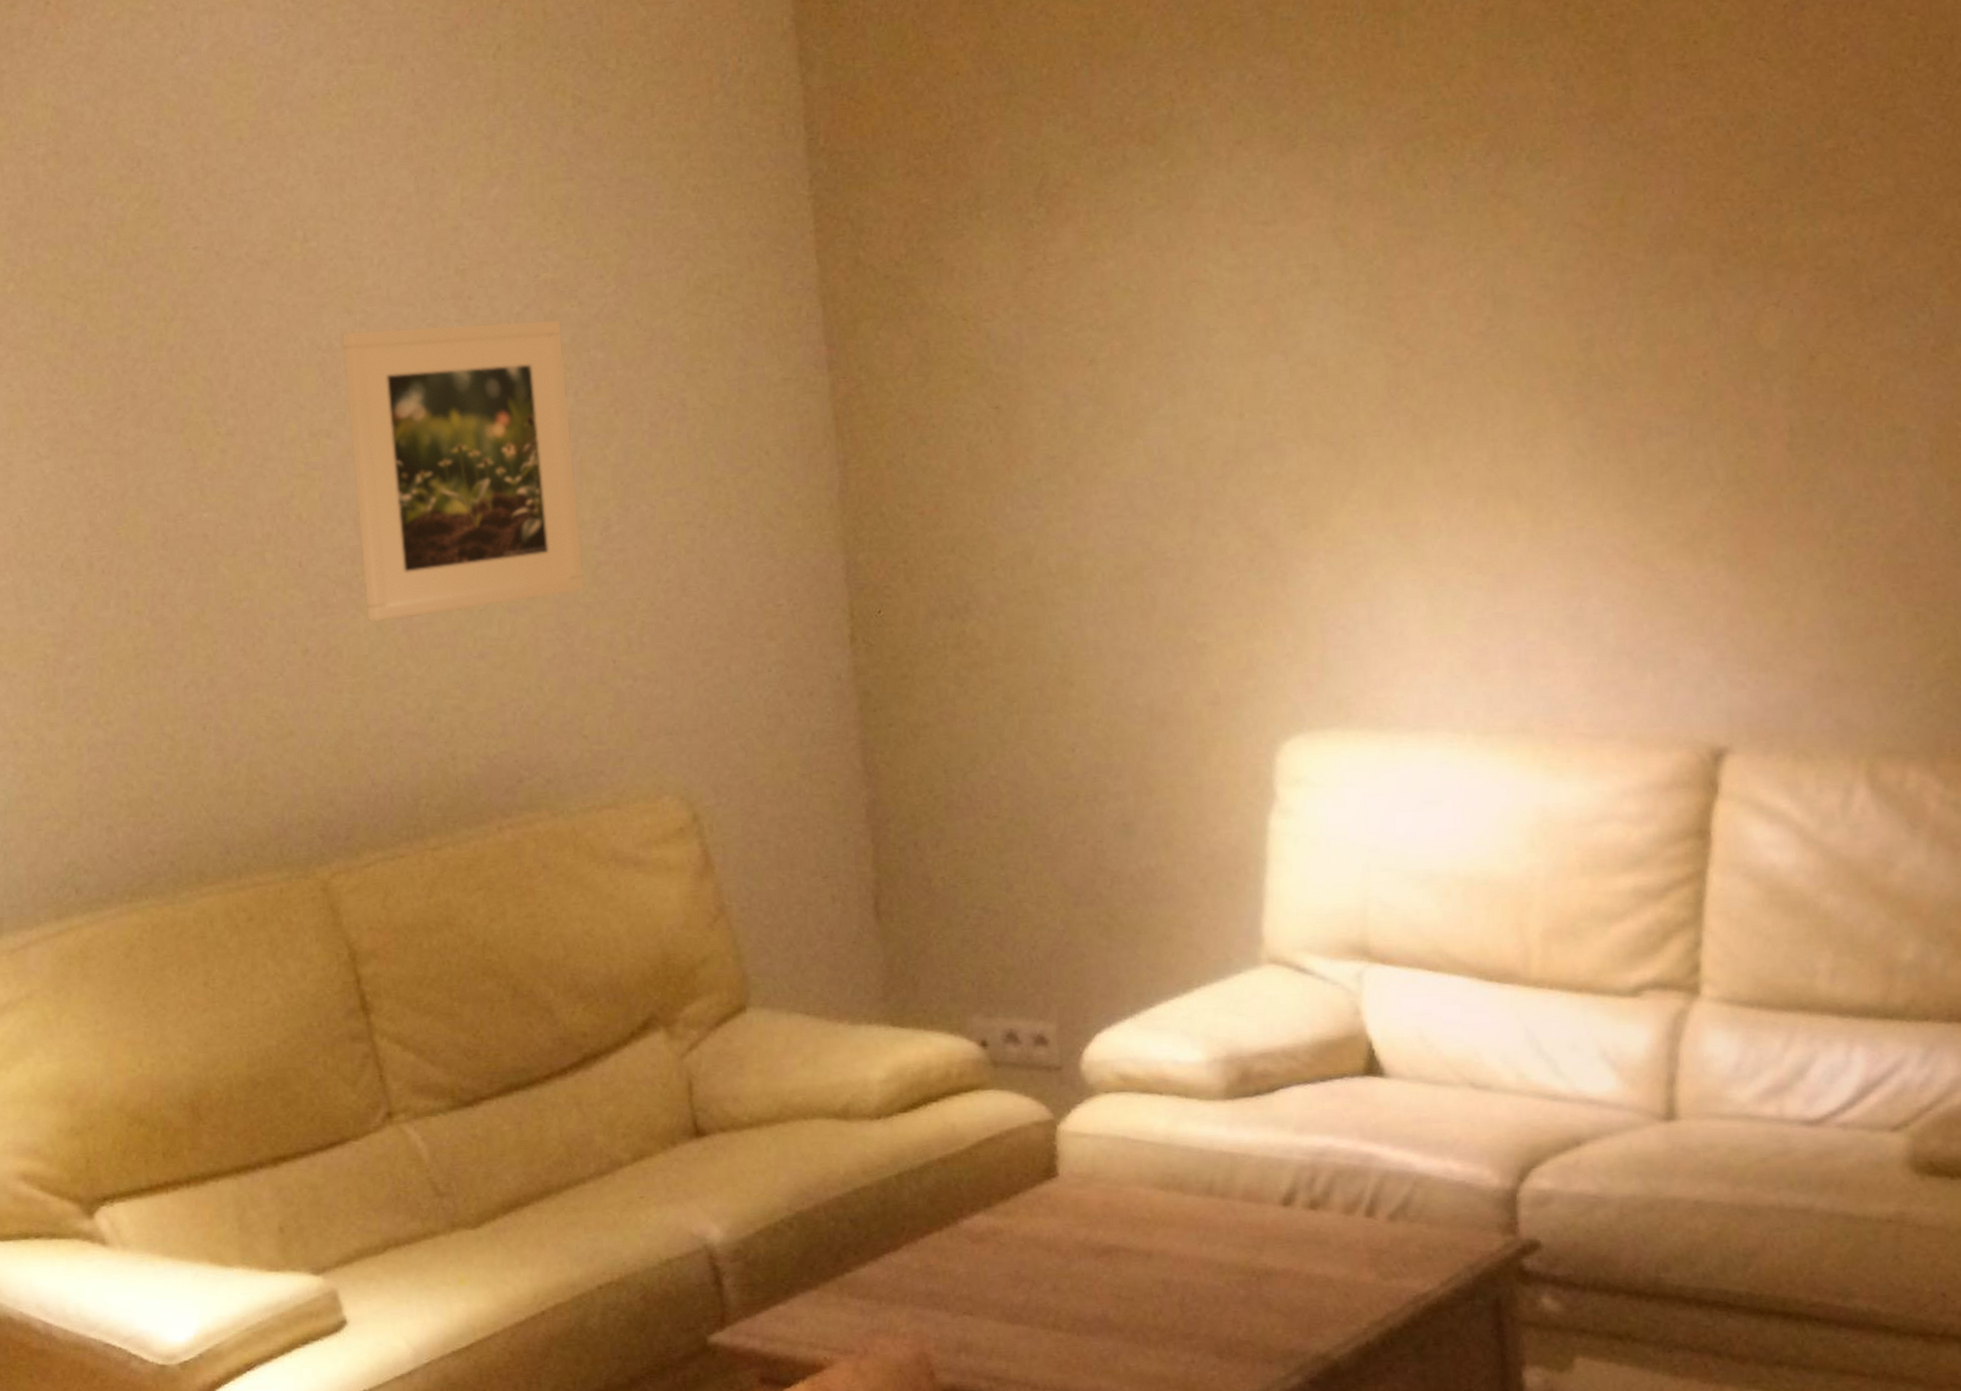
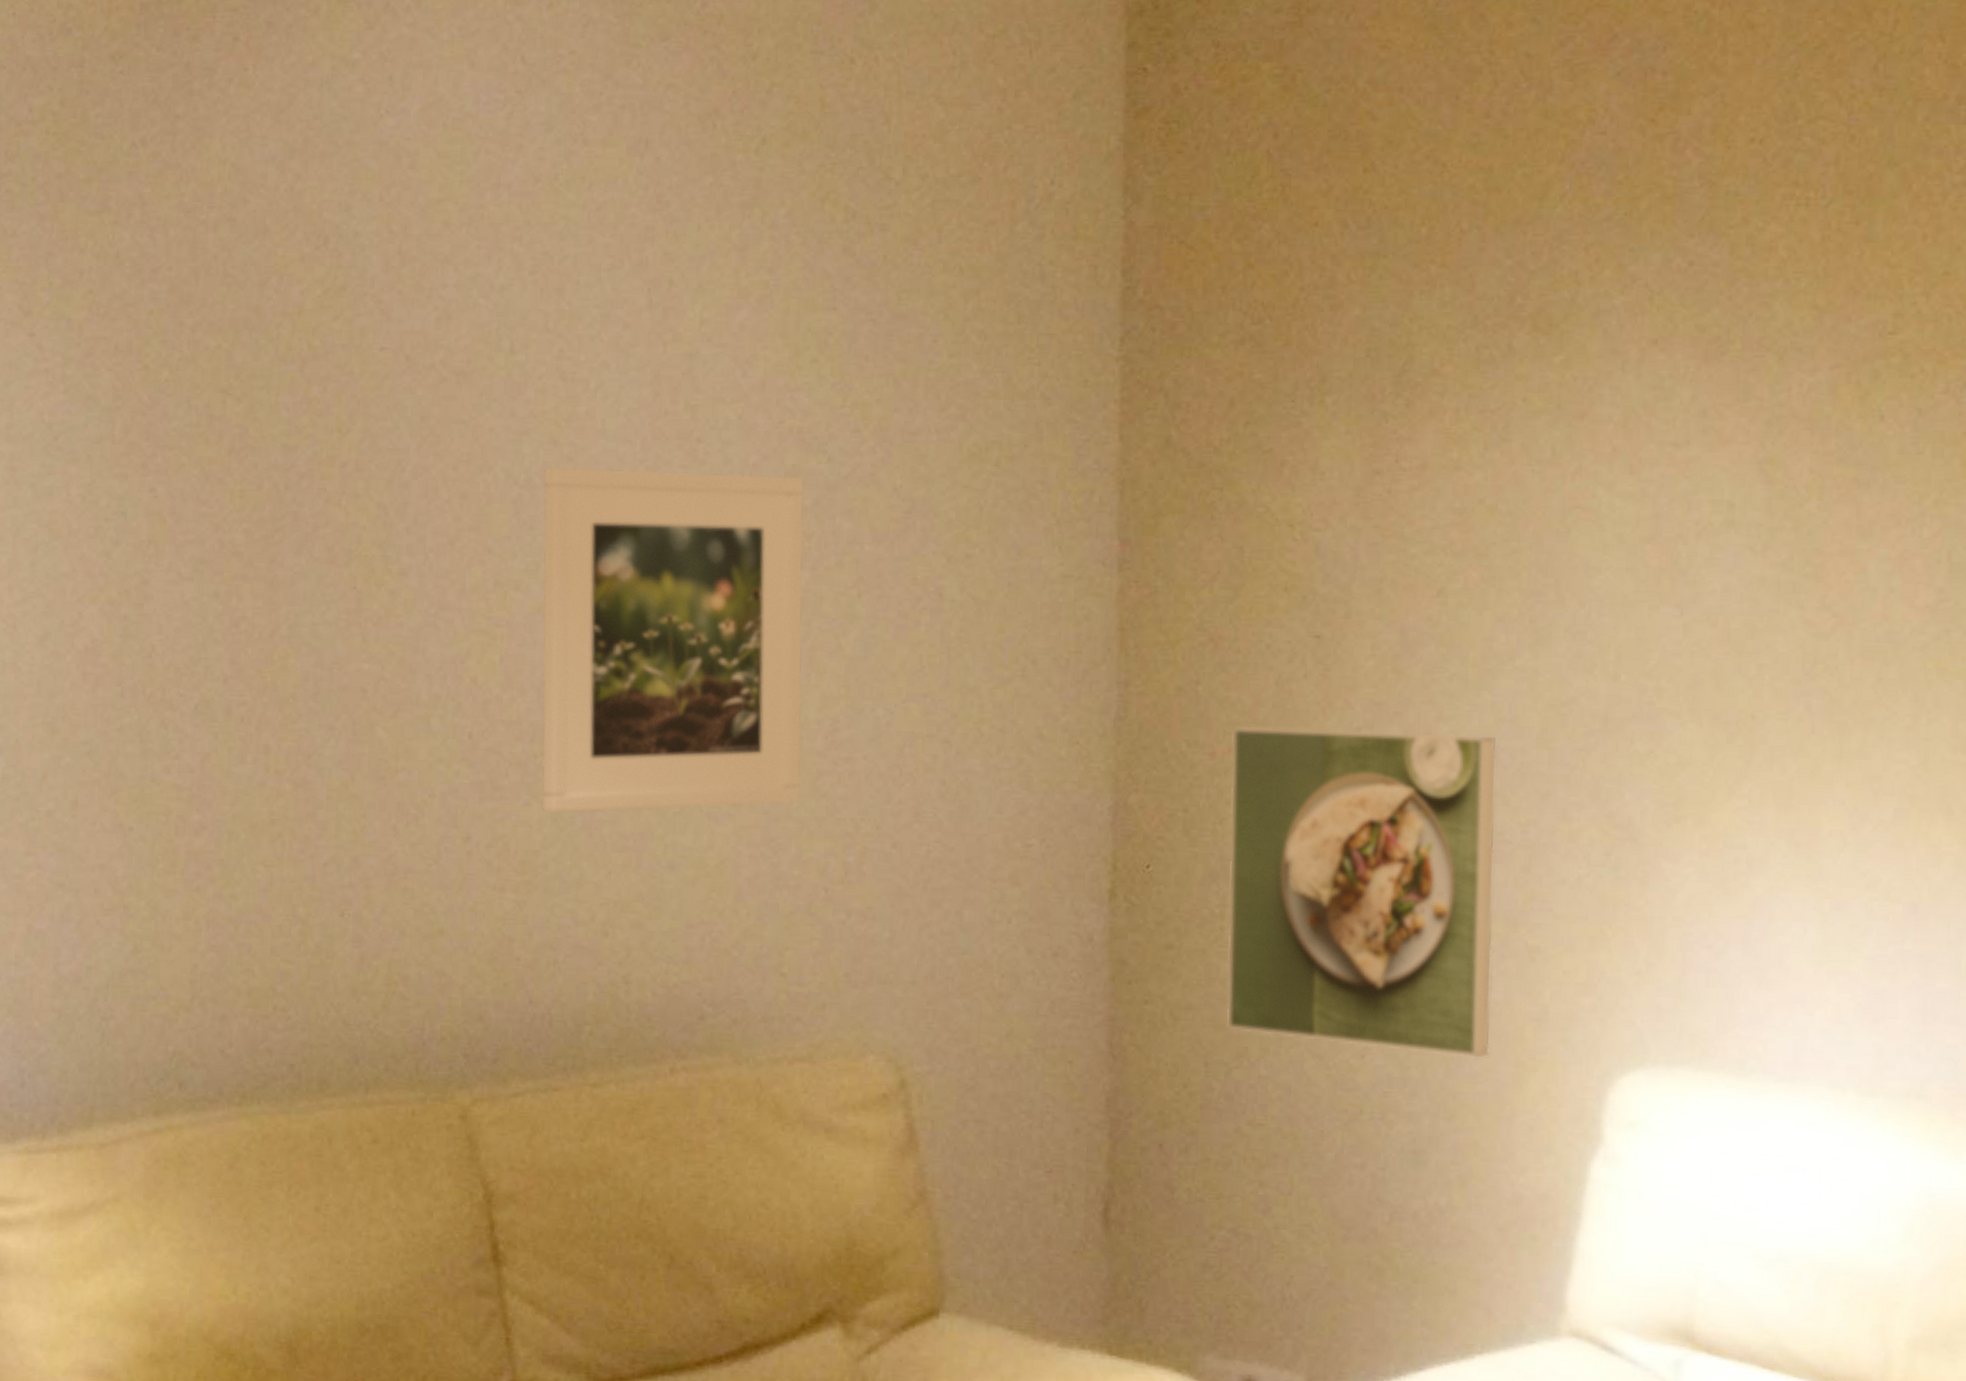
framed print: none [935,475,1176,742] -> present [1226,725,1497,1059]

